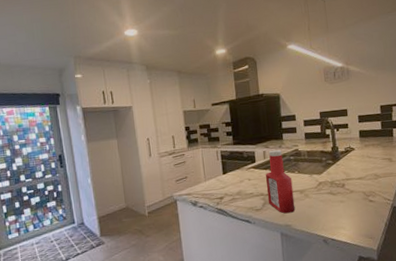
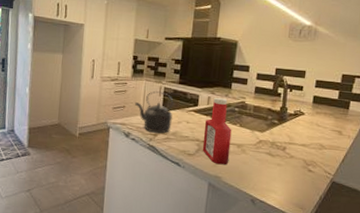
kettle: none [196,155,235,197] -> present [135,91,174,134]

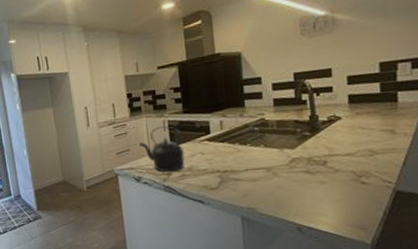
ketchup bottle: present [202,97,232,165] -> none [222,119,261,195]

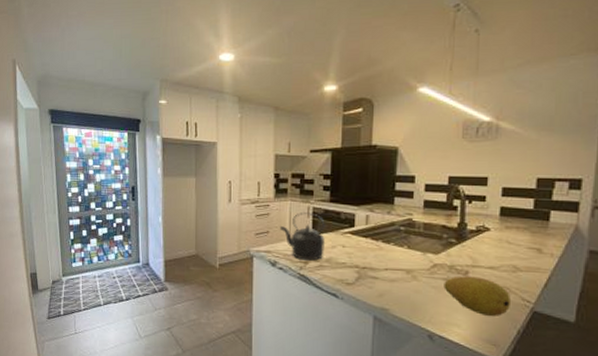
fruit: none [304,165,373,202] -> present [444,276,510,316]

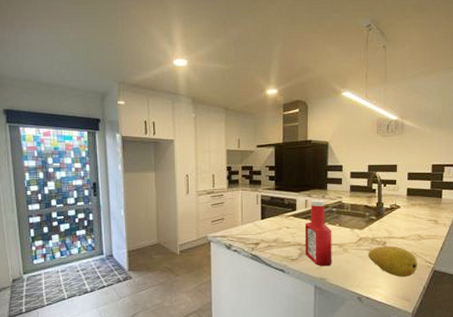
kettle: present [280,212,326,261] -> none [234,200,273,242]
ketchup bottle: none [363,215,398,295] -> present [304,199,332,266]

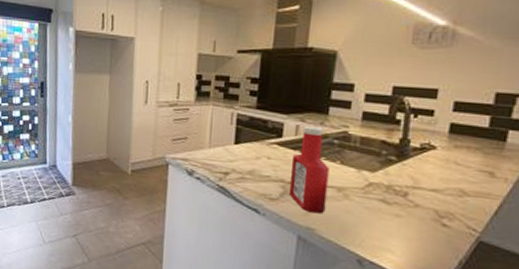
fruit: present [368,246,417,277] -> none [378,197,454,244]

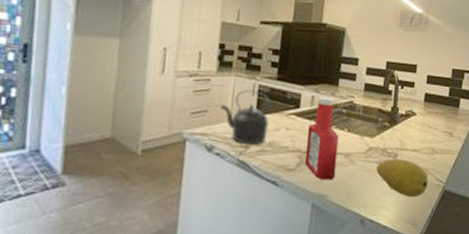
kettle: none [200,119,250,172] -> present [221,90,270,145]
fruit: none [378,197,454,244] -> present [376,158,428,197]

